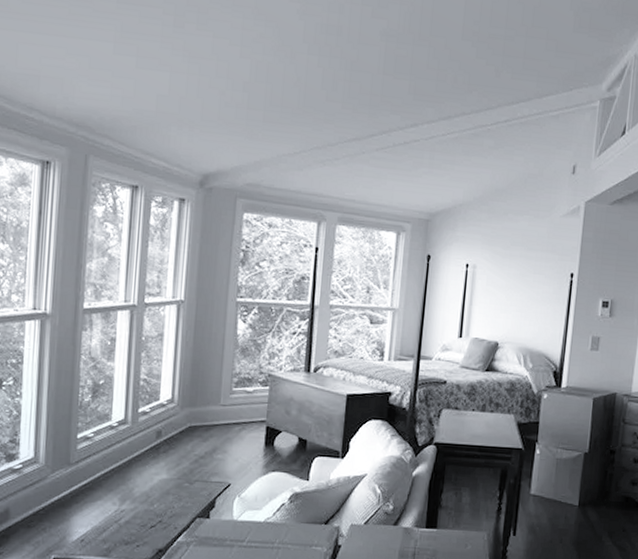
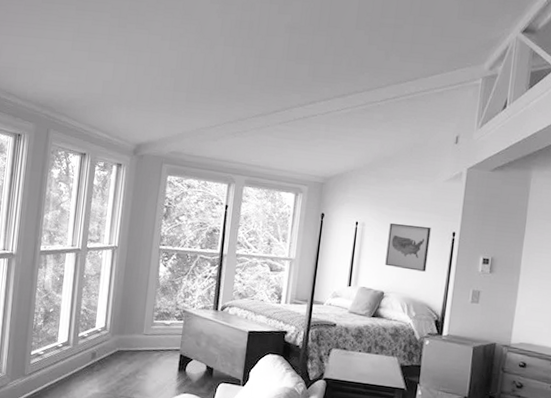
wall art: none [499,264,548,318] -> present [385,223,431,272]

